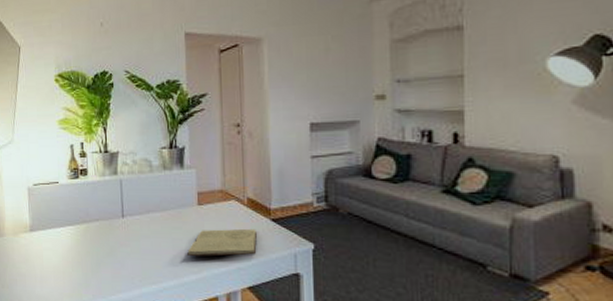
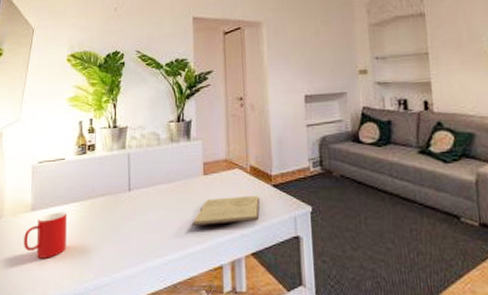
cup: none [25,234,65,277] -> present [24,212,67,259]

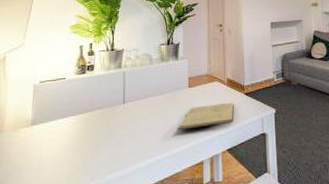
cup: present [24,212,67,259] -> none [23,124,66,167]

